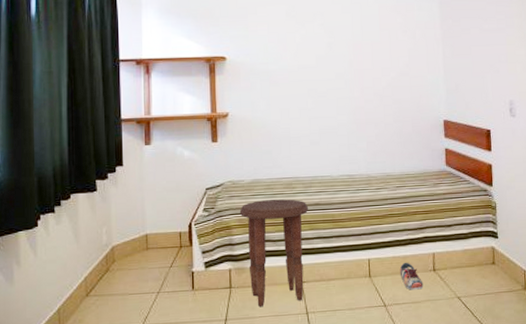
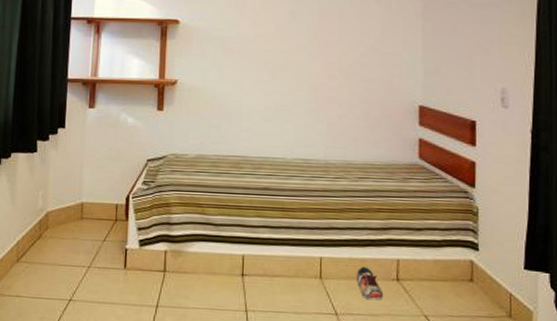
side table: present [239,199,309,308] -> none [180,178,257,298]

